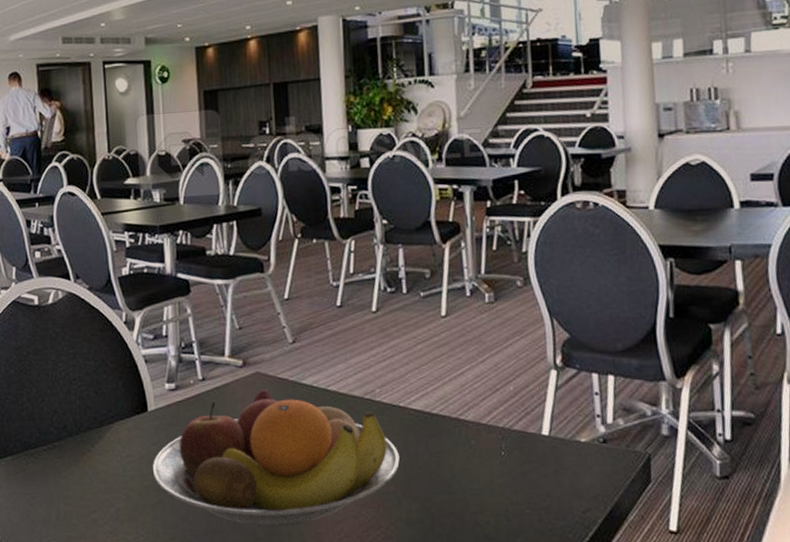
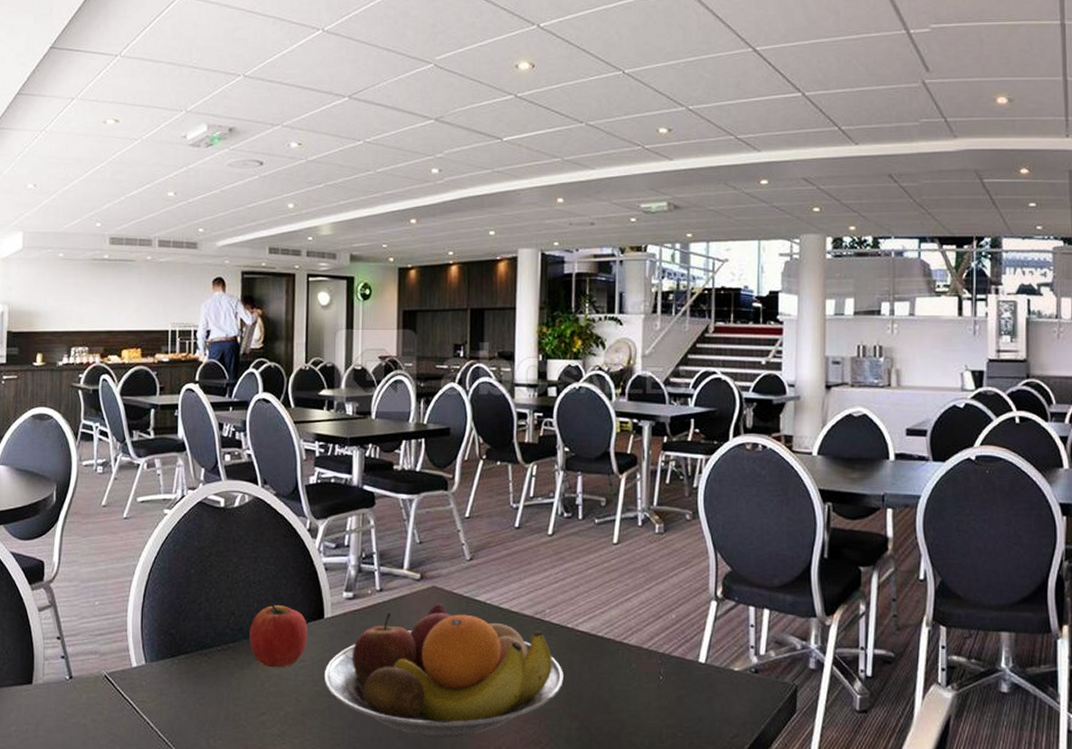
apple: none [73,399,133,465] -> present [249,603,307,668]

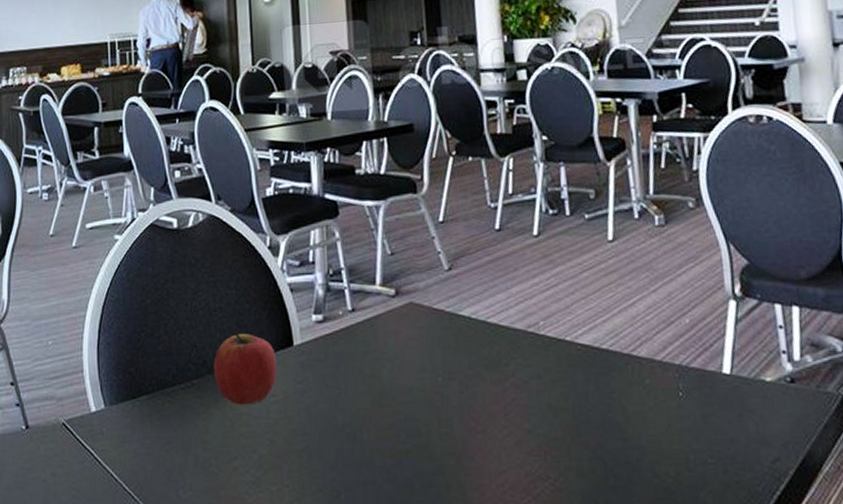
fruit bowl: present [324,602,563,738] -> none [298,320,568,477]

